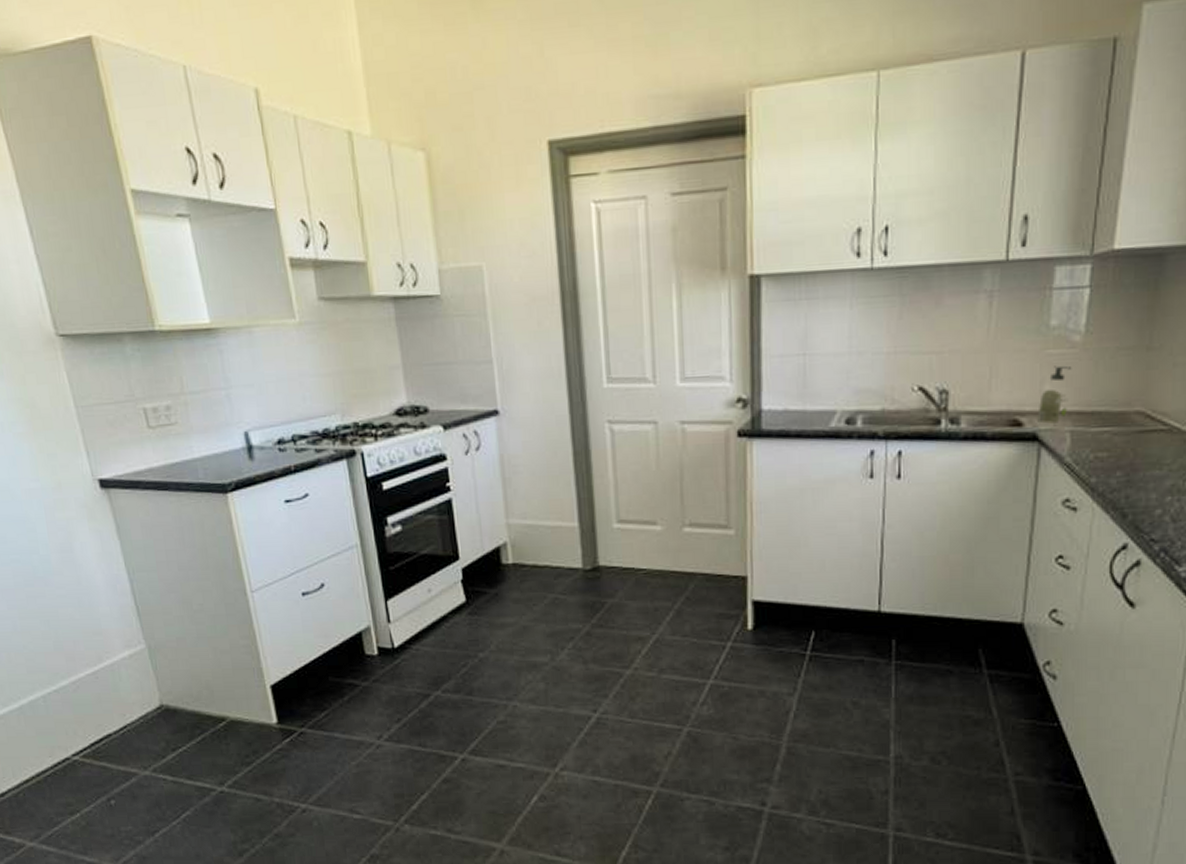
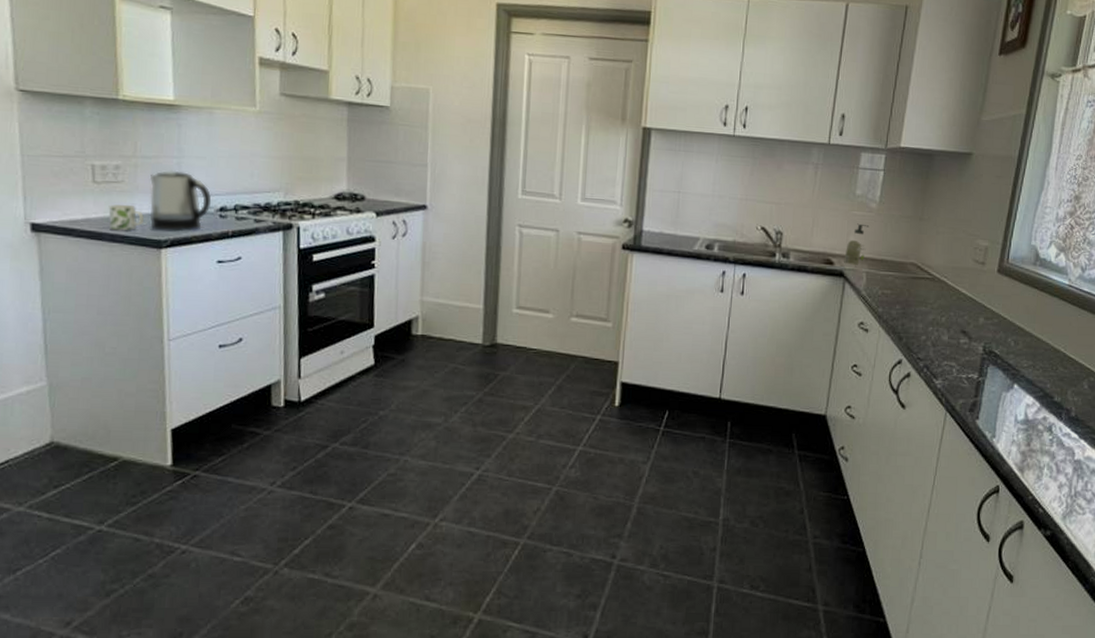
mug: none [167,447,205,478] -> present [108,204,144,231]
kettle: none [202,403,269,473] -> present [149,170,212,232]

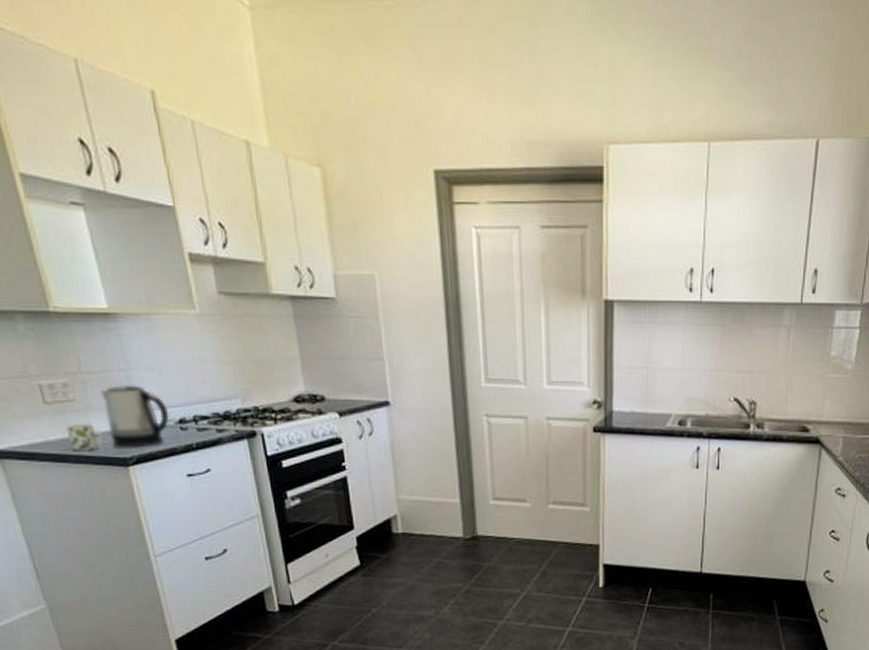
soap dispenser: present [844,223,870,265] -> none [820,387,845,431]

